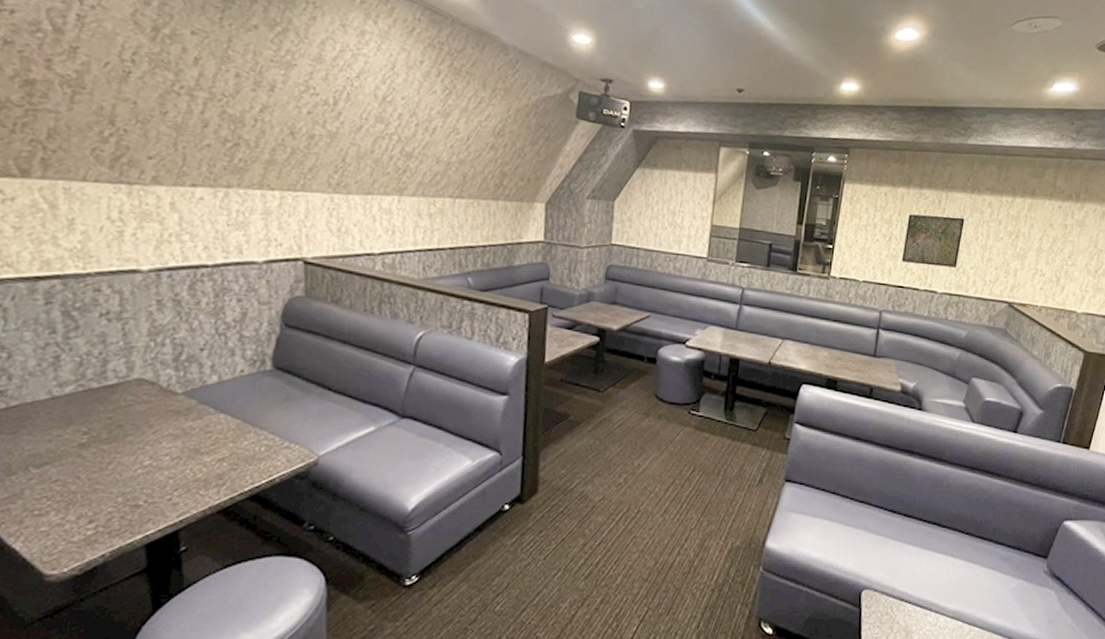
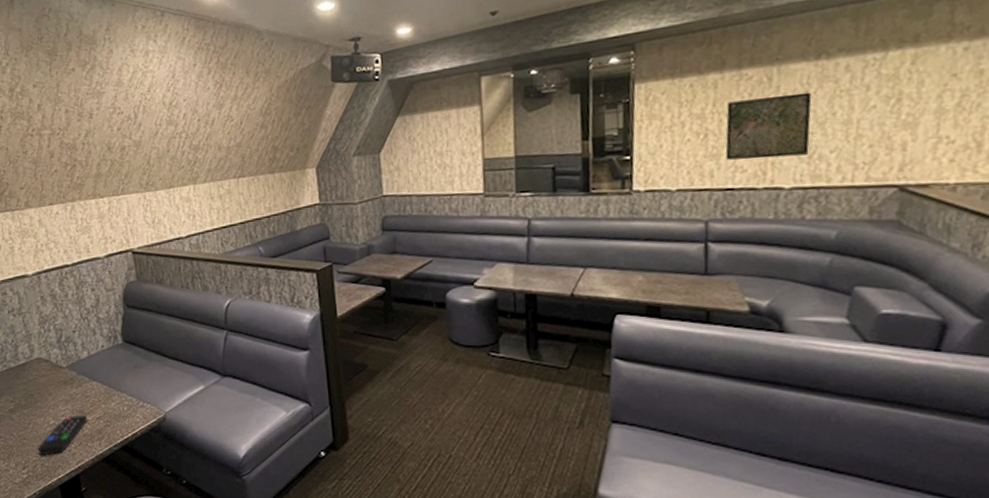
remote control: none [118,455,205,504] -> present [38,415,88,455]

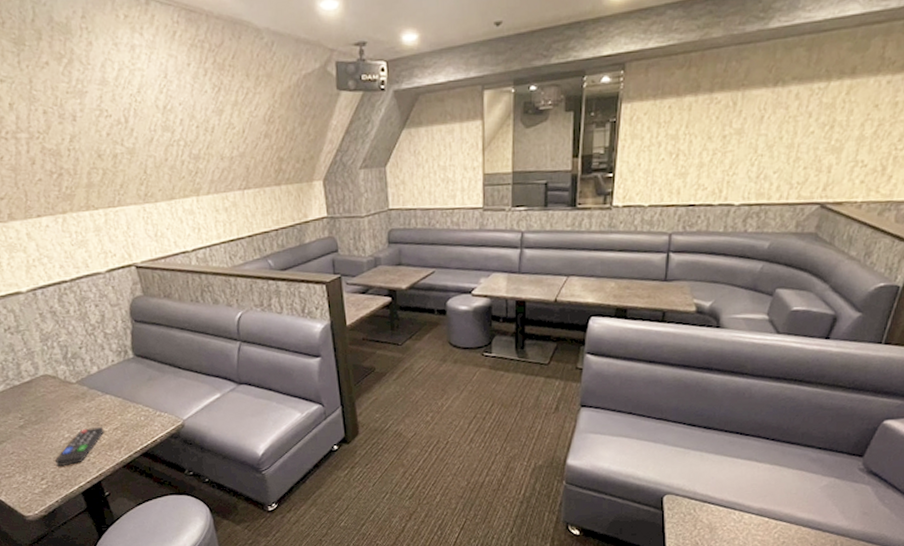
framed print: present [725,92,812,160] -> none [691,117,766,179]

